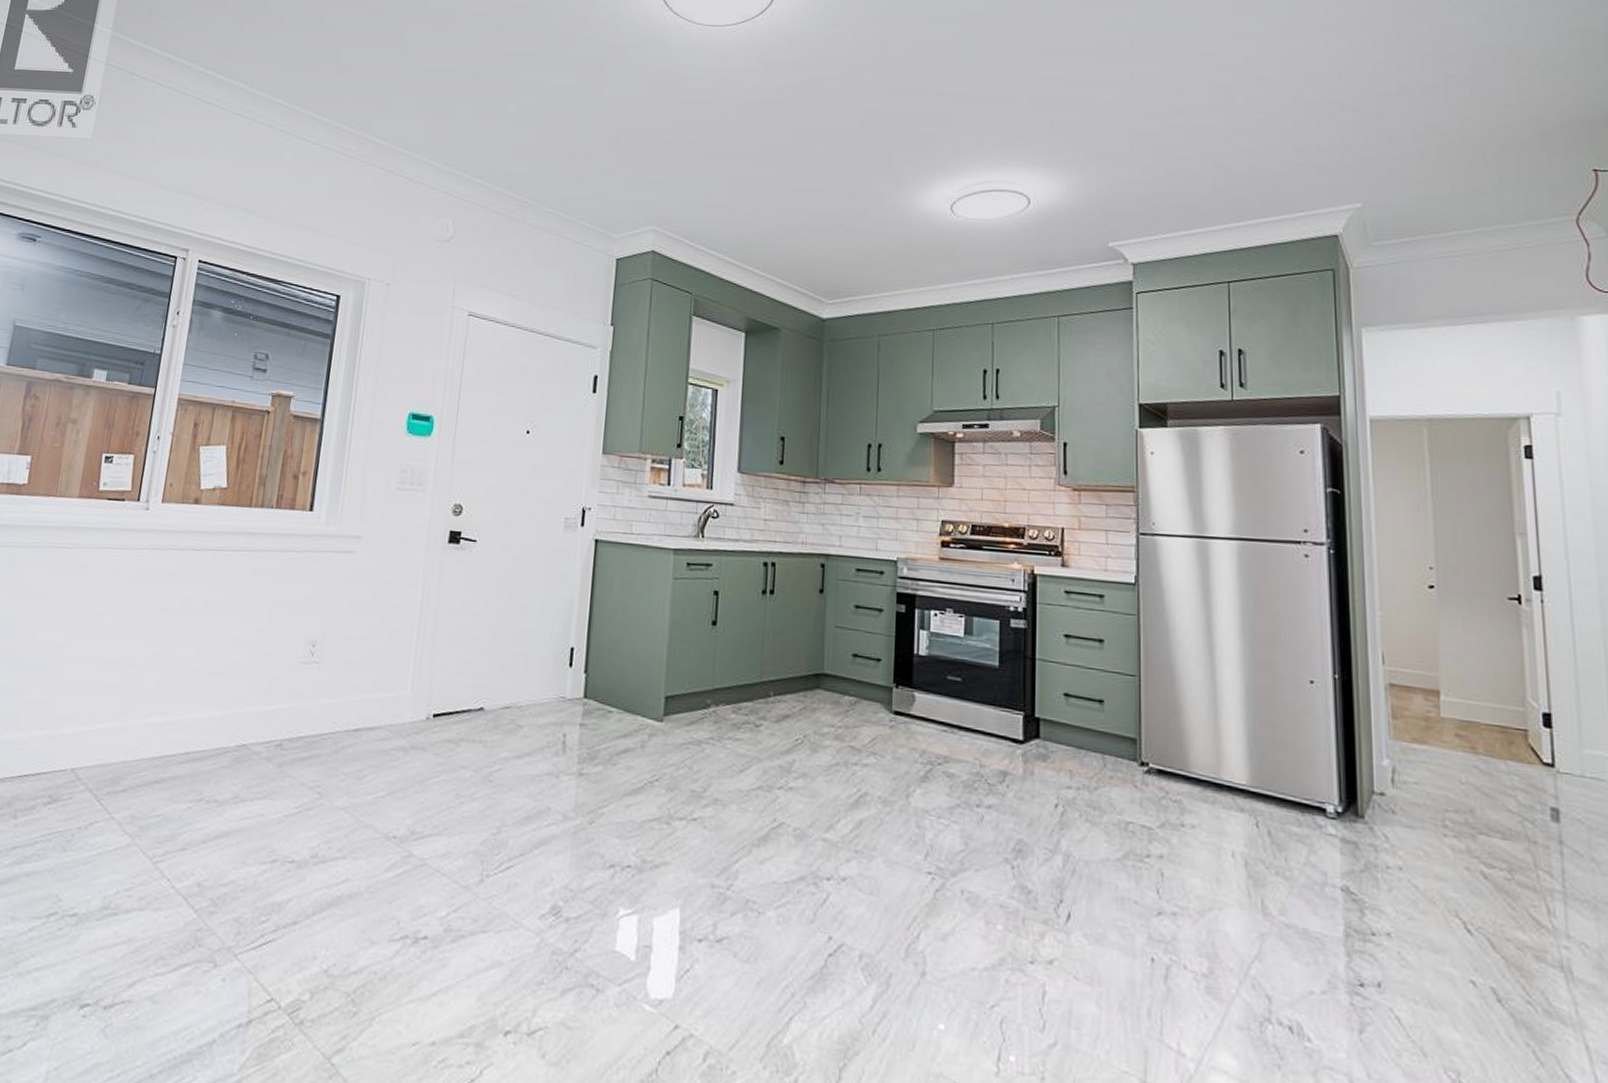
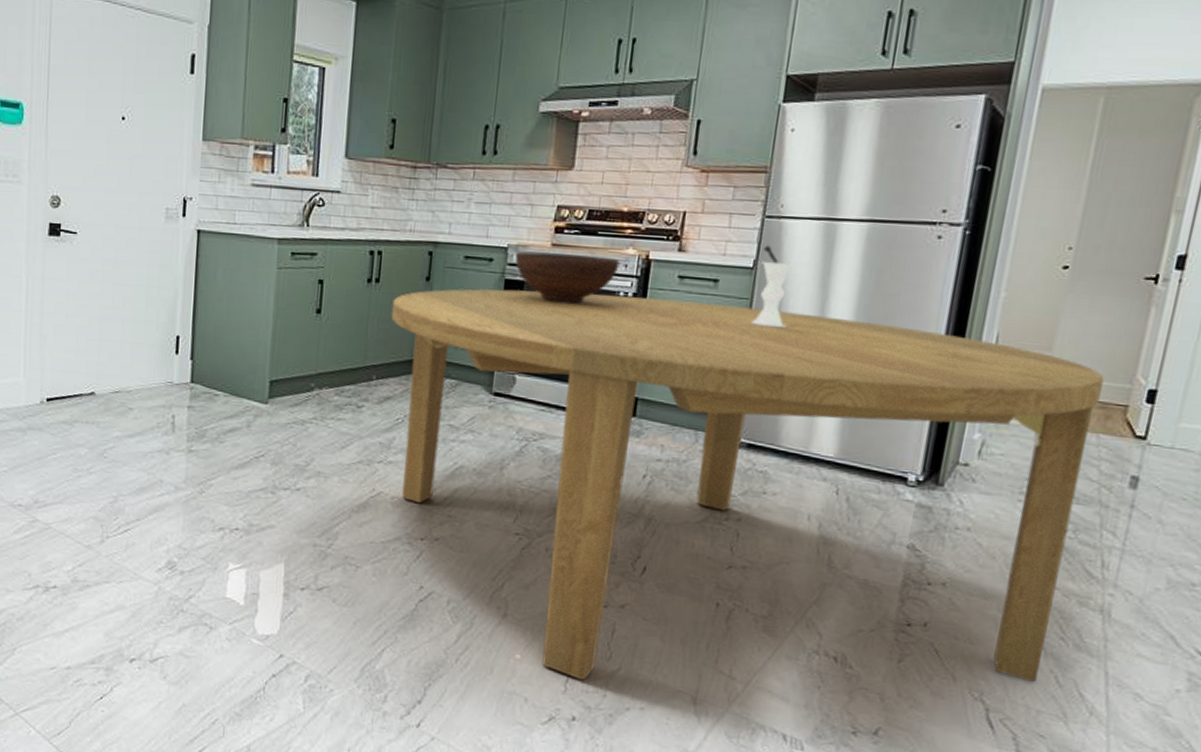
dining table: none [787,601,1515,1060] -> present [391,289,1104,683]
fruit bowl: none [905,565,1007,618] -> present [515,251,620,304]
vase: none [1141,561,1177,645] -> present [750,245,796,328]

